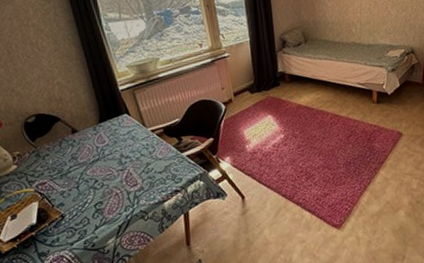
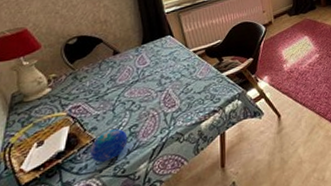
decorative orb: none [59,205,95,237] -> present [89,128,128,163]

